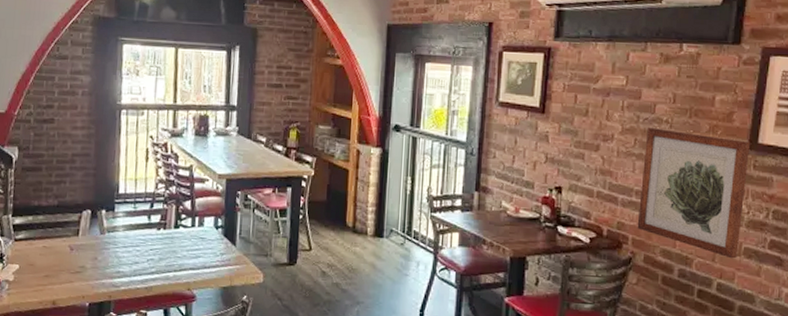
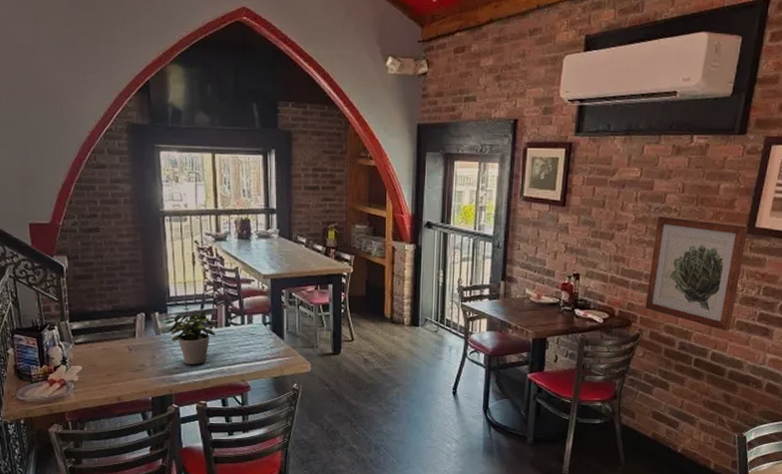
potted plant: none [111,210,165,269] -> present [165,310,216,365]

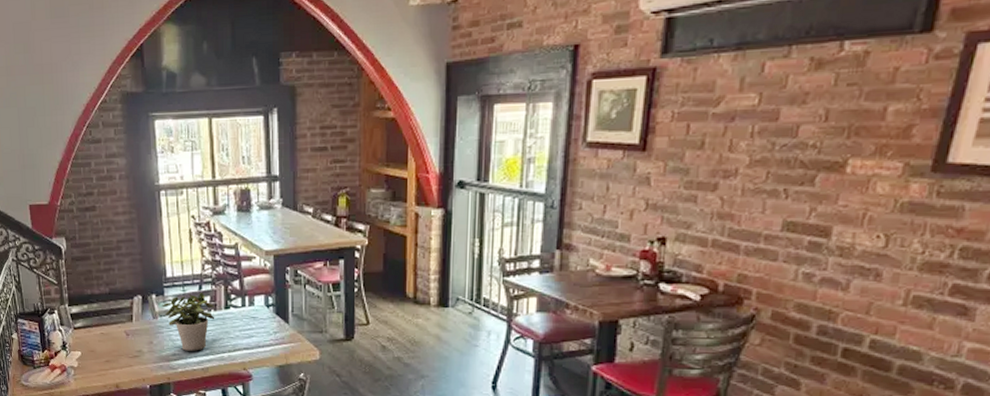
wall art: present [645,216,749,331] -> none [764,156,936,310]

